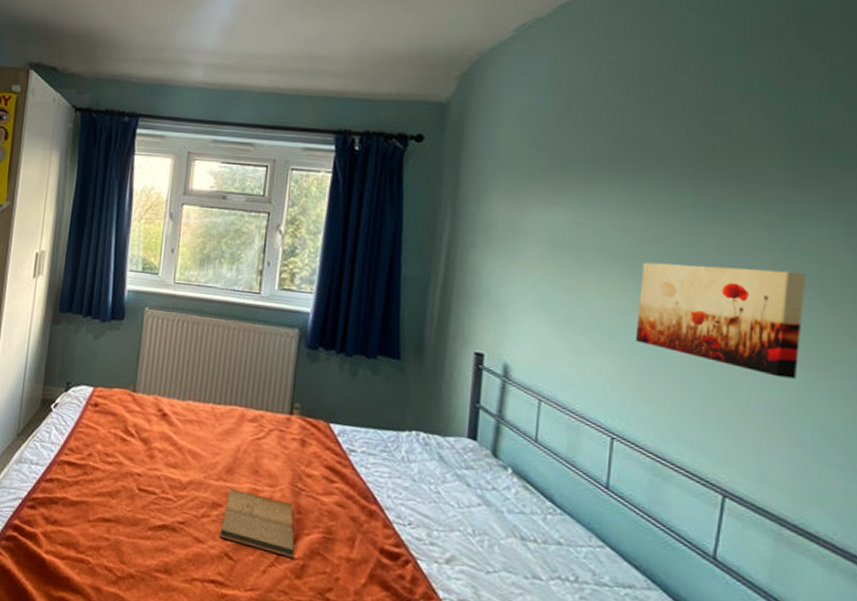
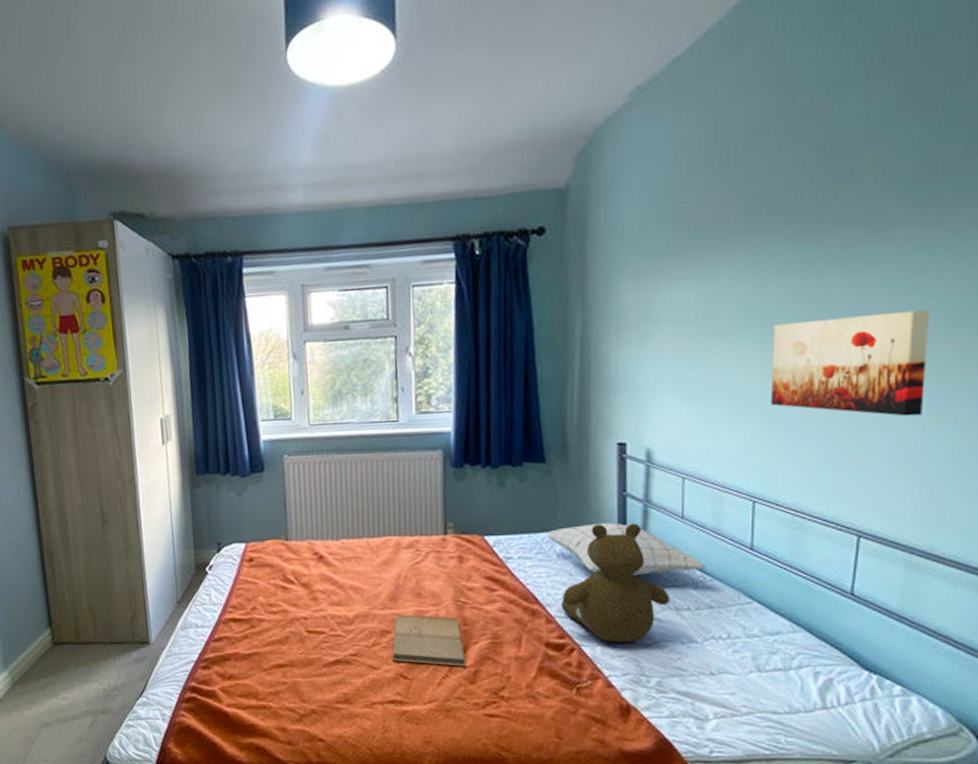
pillow: none [392,429,559,501] -> present [545,522,708,575]
teddy bear: none [401,432,516,566] -> present [561,523,669,643]

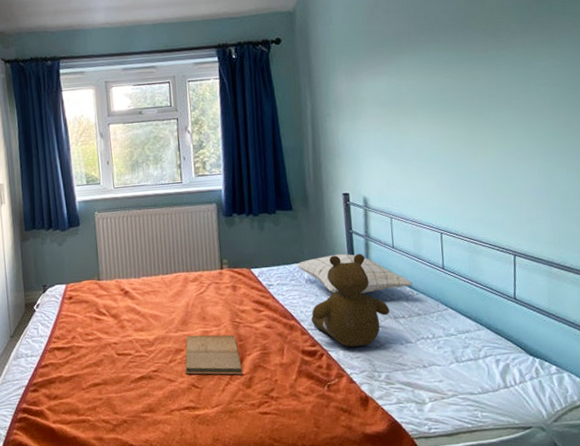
wall art: present [770,309,929,417] -> none [442,93,546,168]

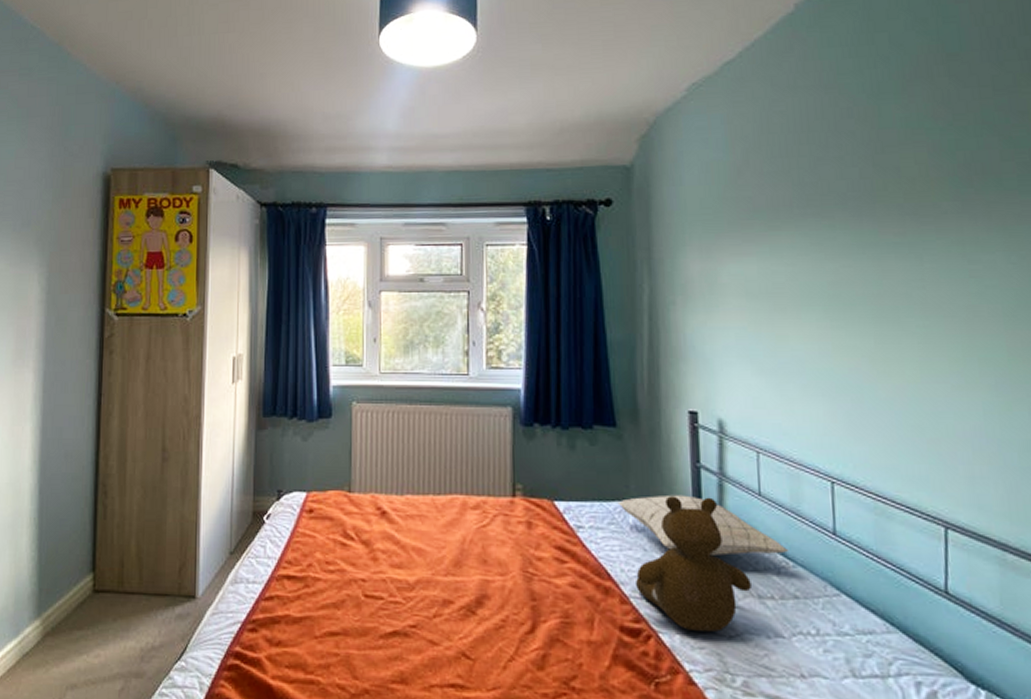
book: present [185,334,244,375] -> none [454,583,535,649]

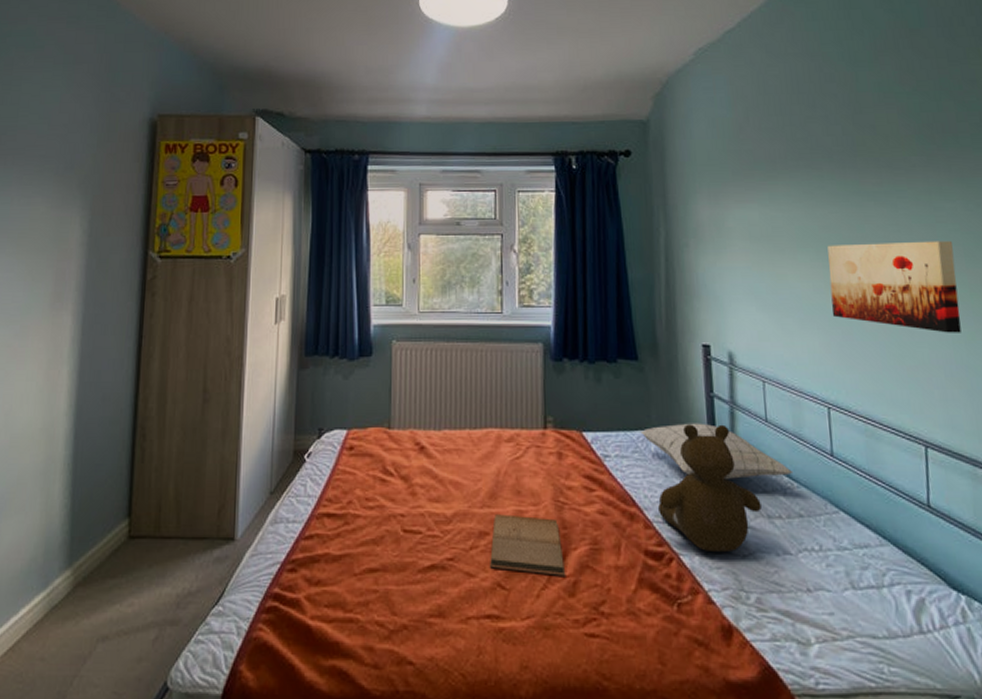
book: none [454,583,535,649] -> present [490,514,566,576]
wall art: none [837,298,995,403] -> present [827,240,962,333]

